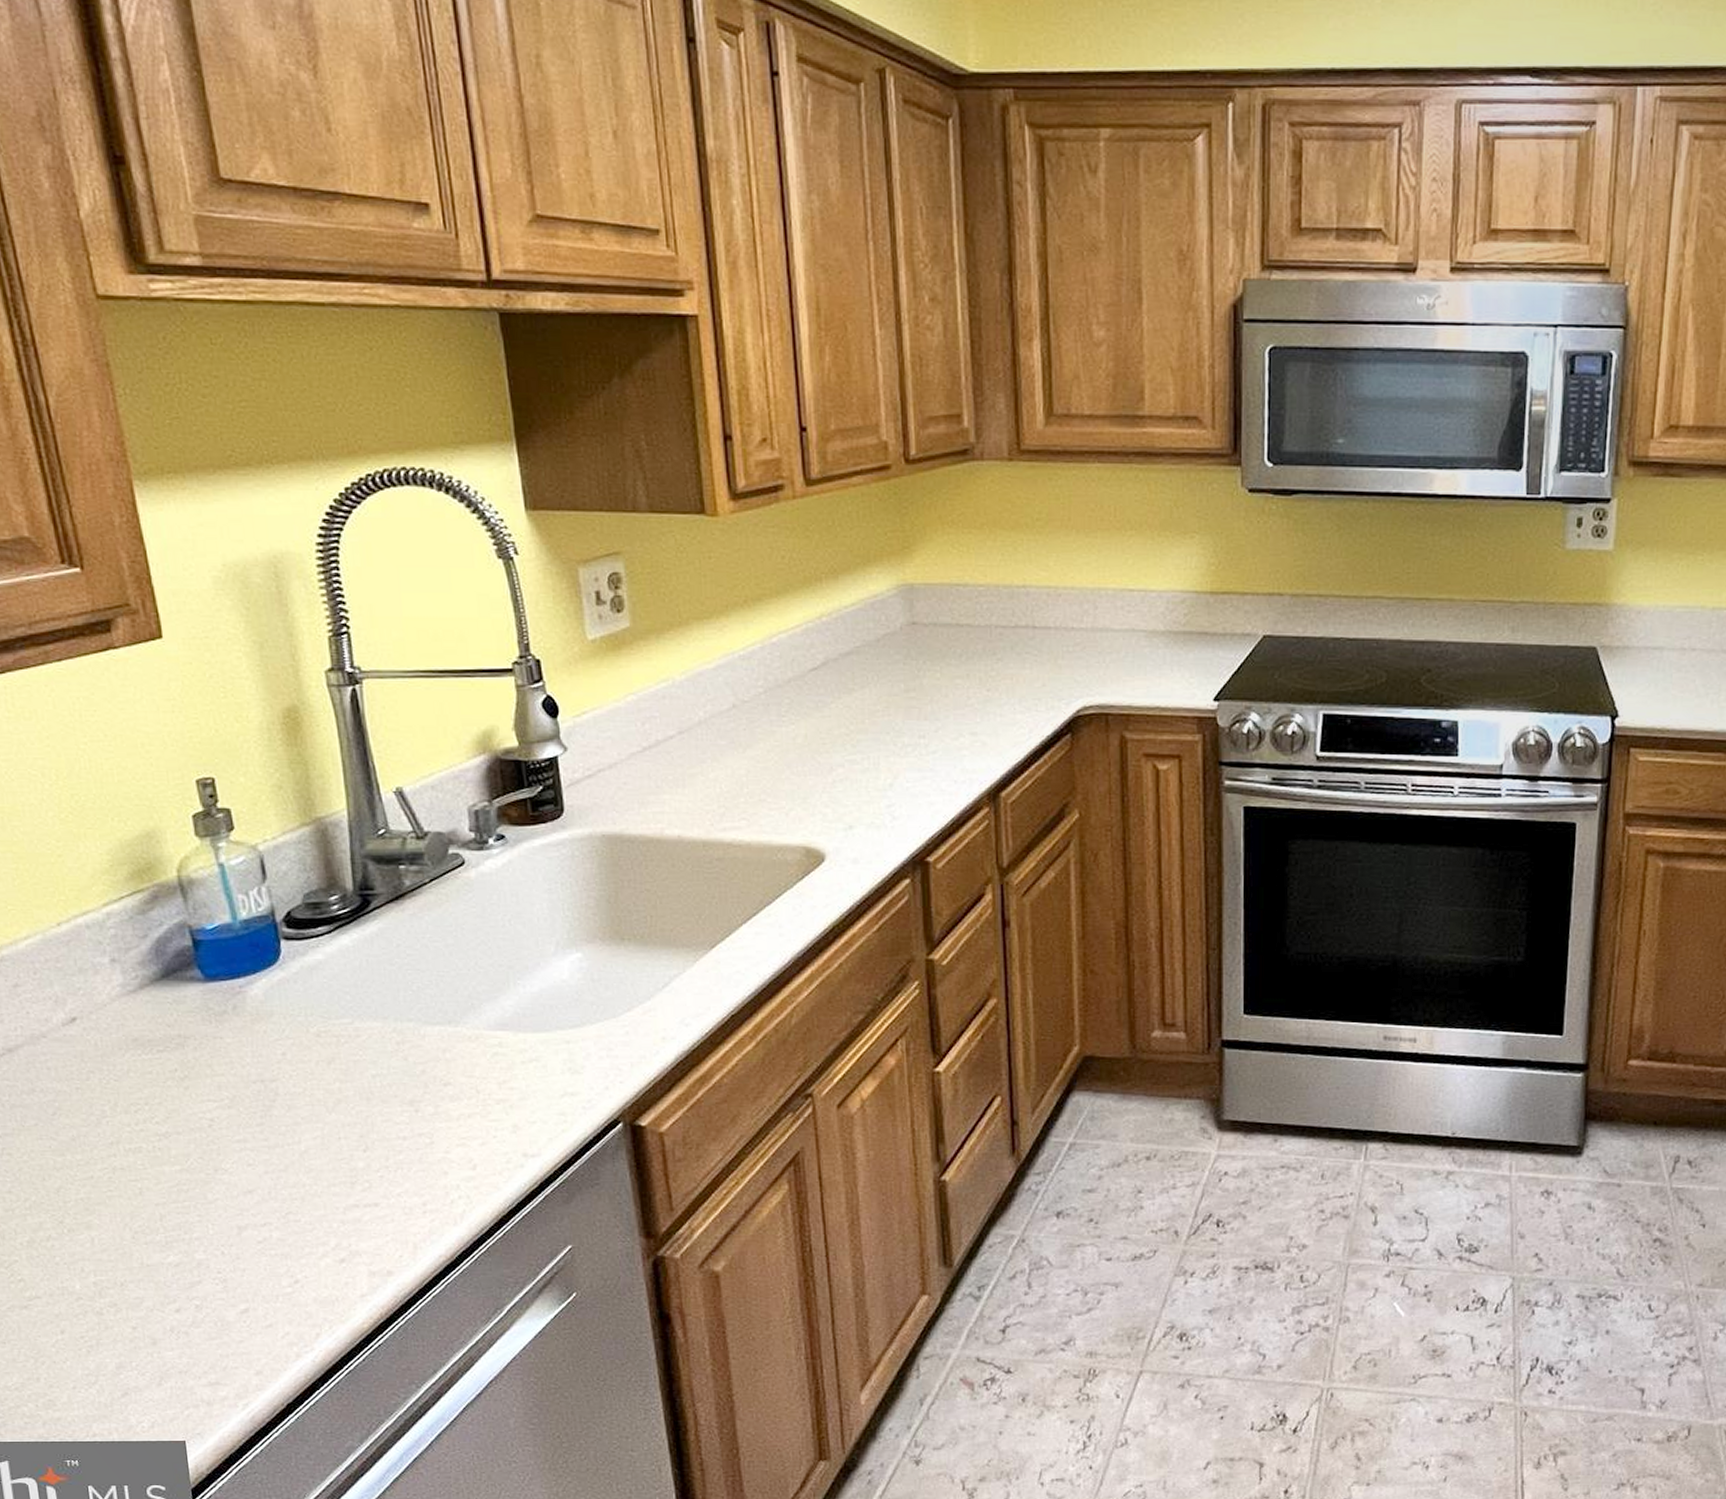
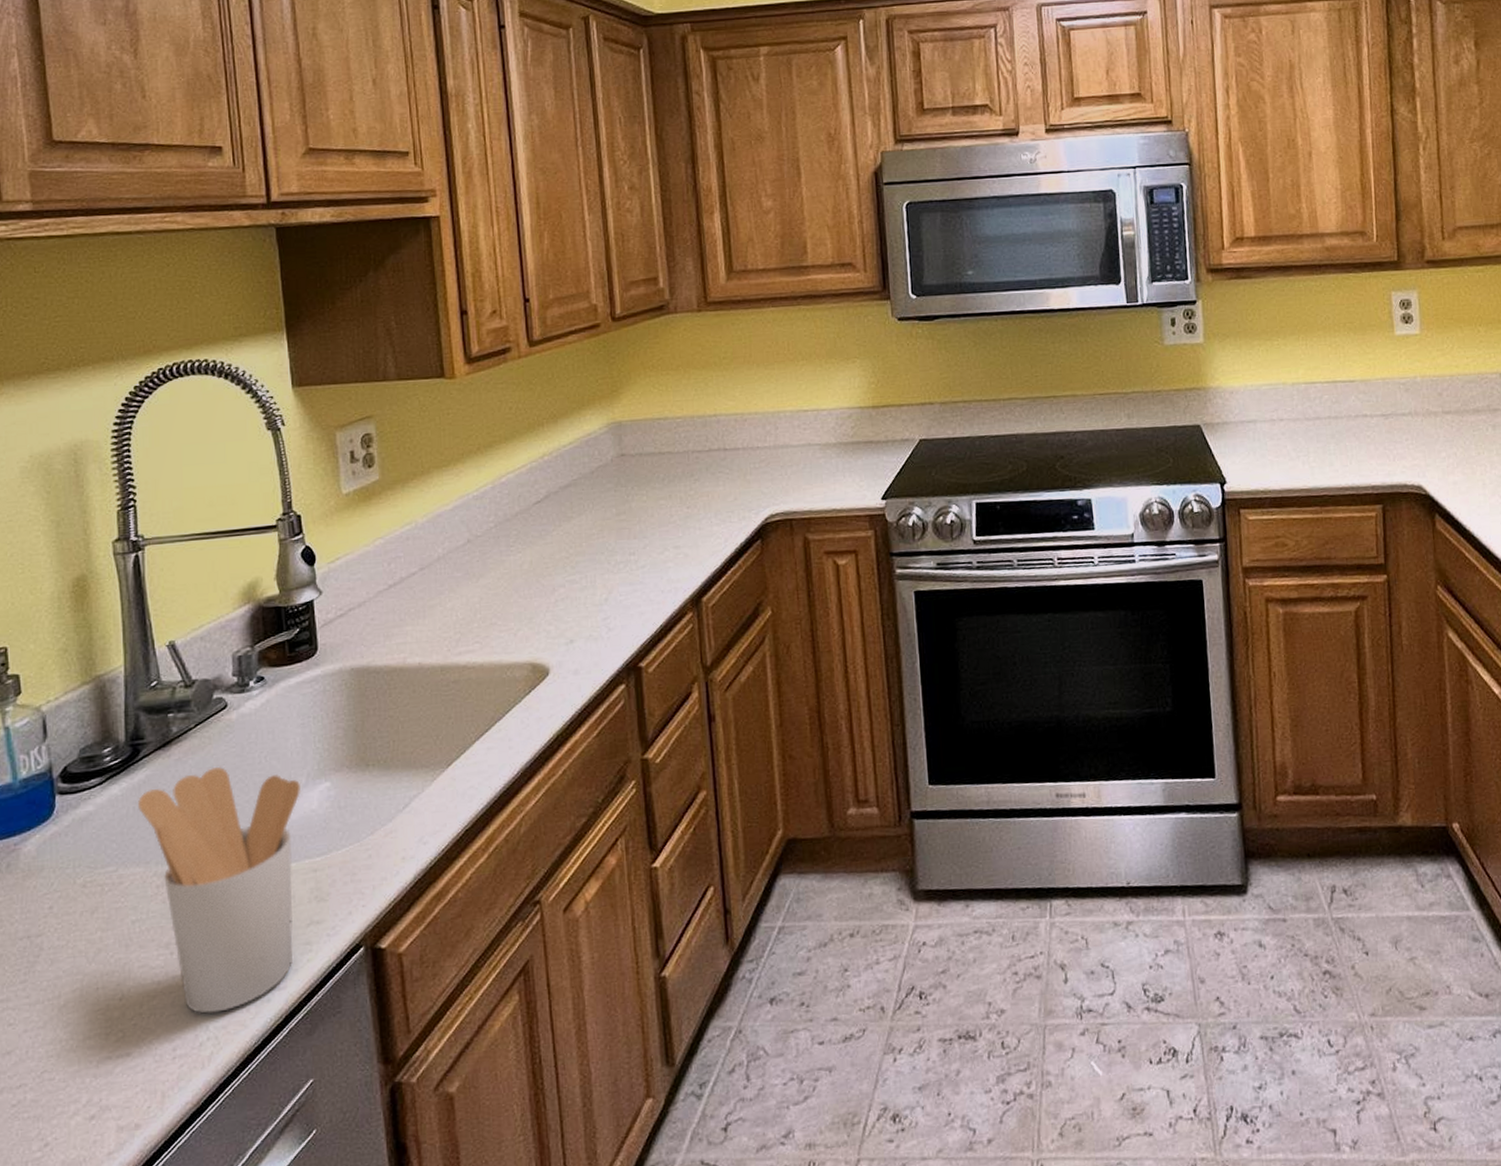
utensil holder: none [371,925,549,1173] -> present [138,766,300,1014]

